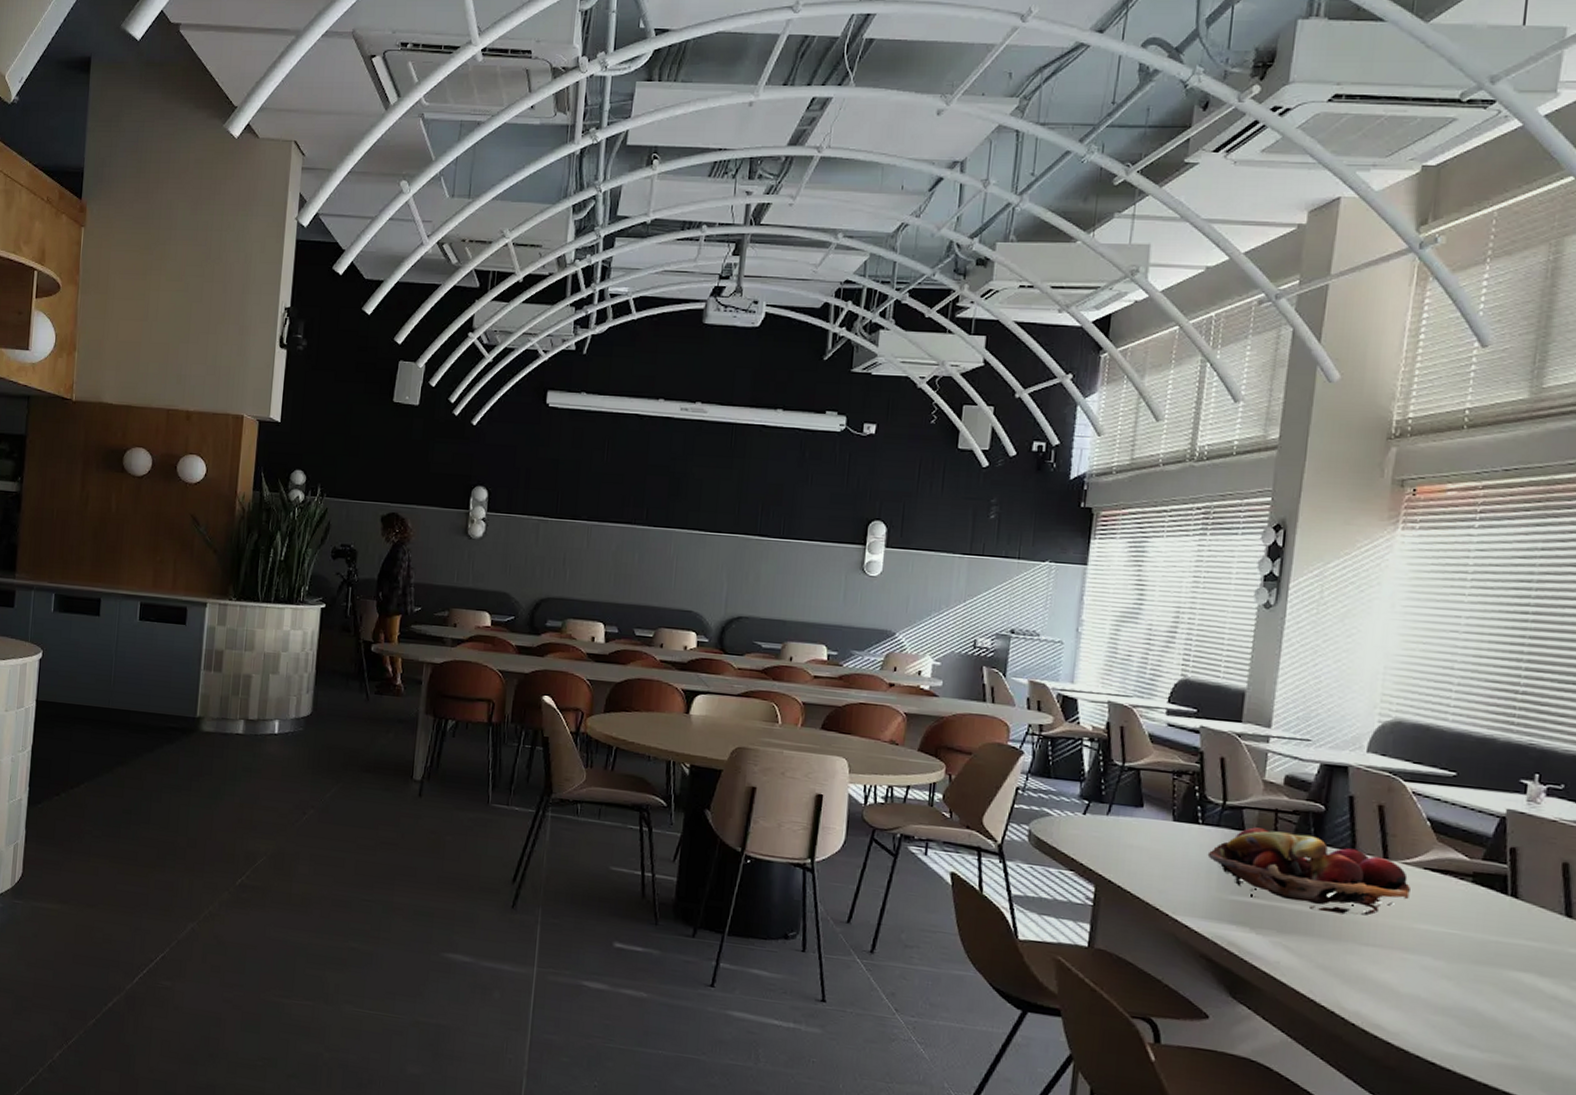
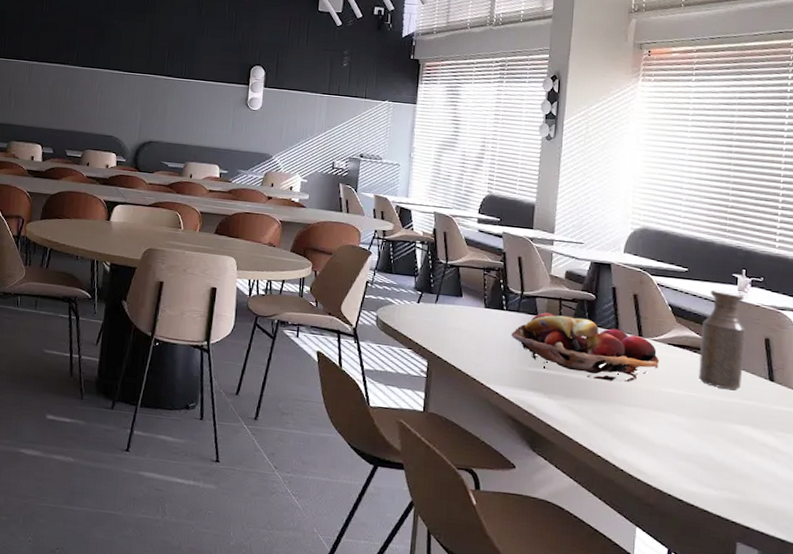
bottle: none [1465,799,1536,929] -> present [699,289,746,391]

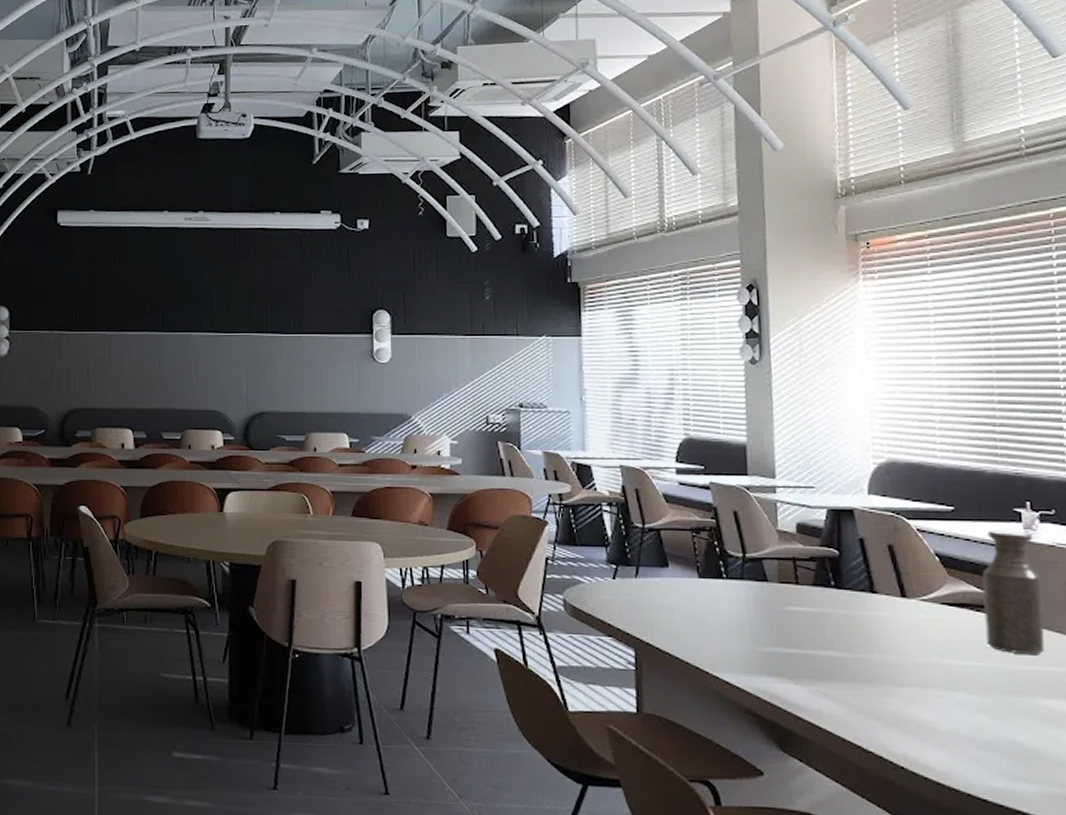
fruit basket: present [511,312,659,381] -> none [736,577,933,656]

